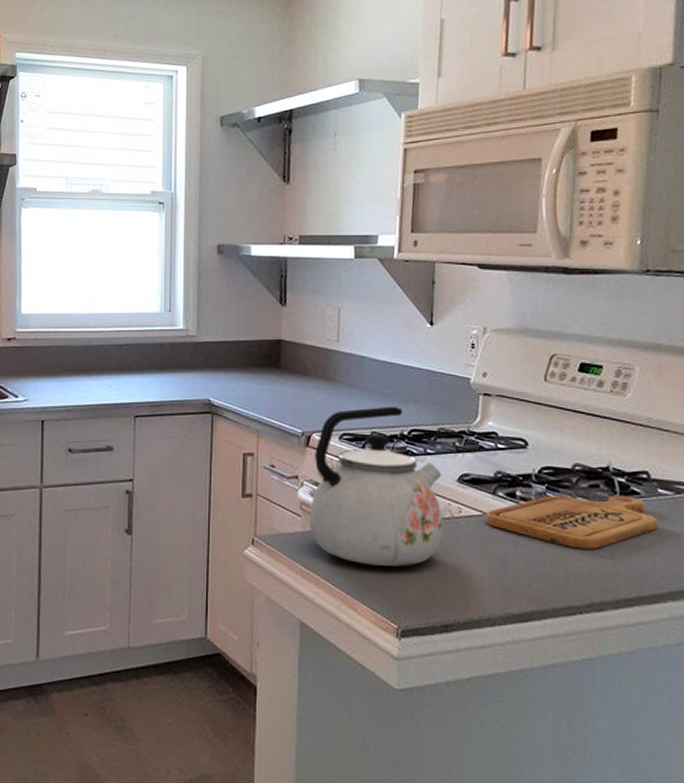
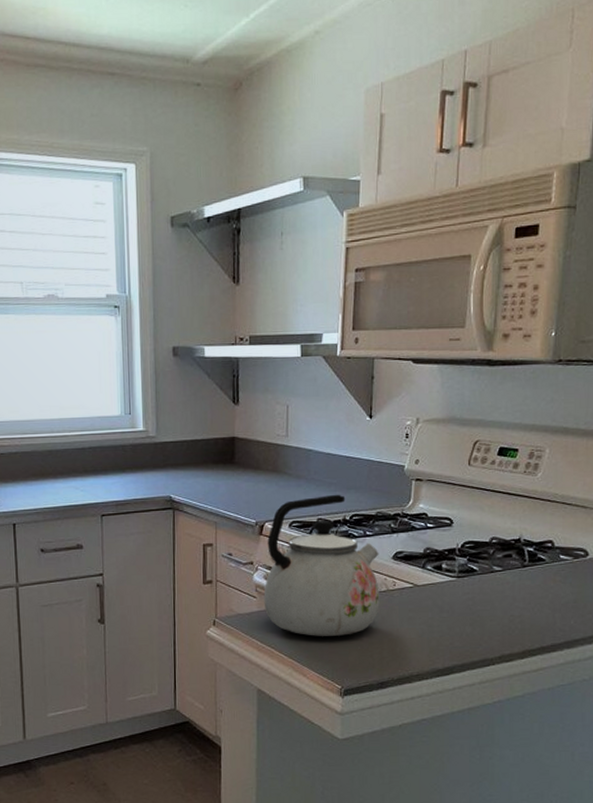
cutting board: present [486,495,658,550] -> none [416,563,559,611]

